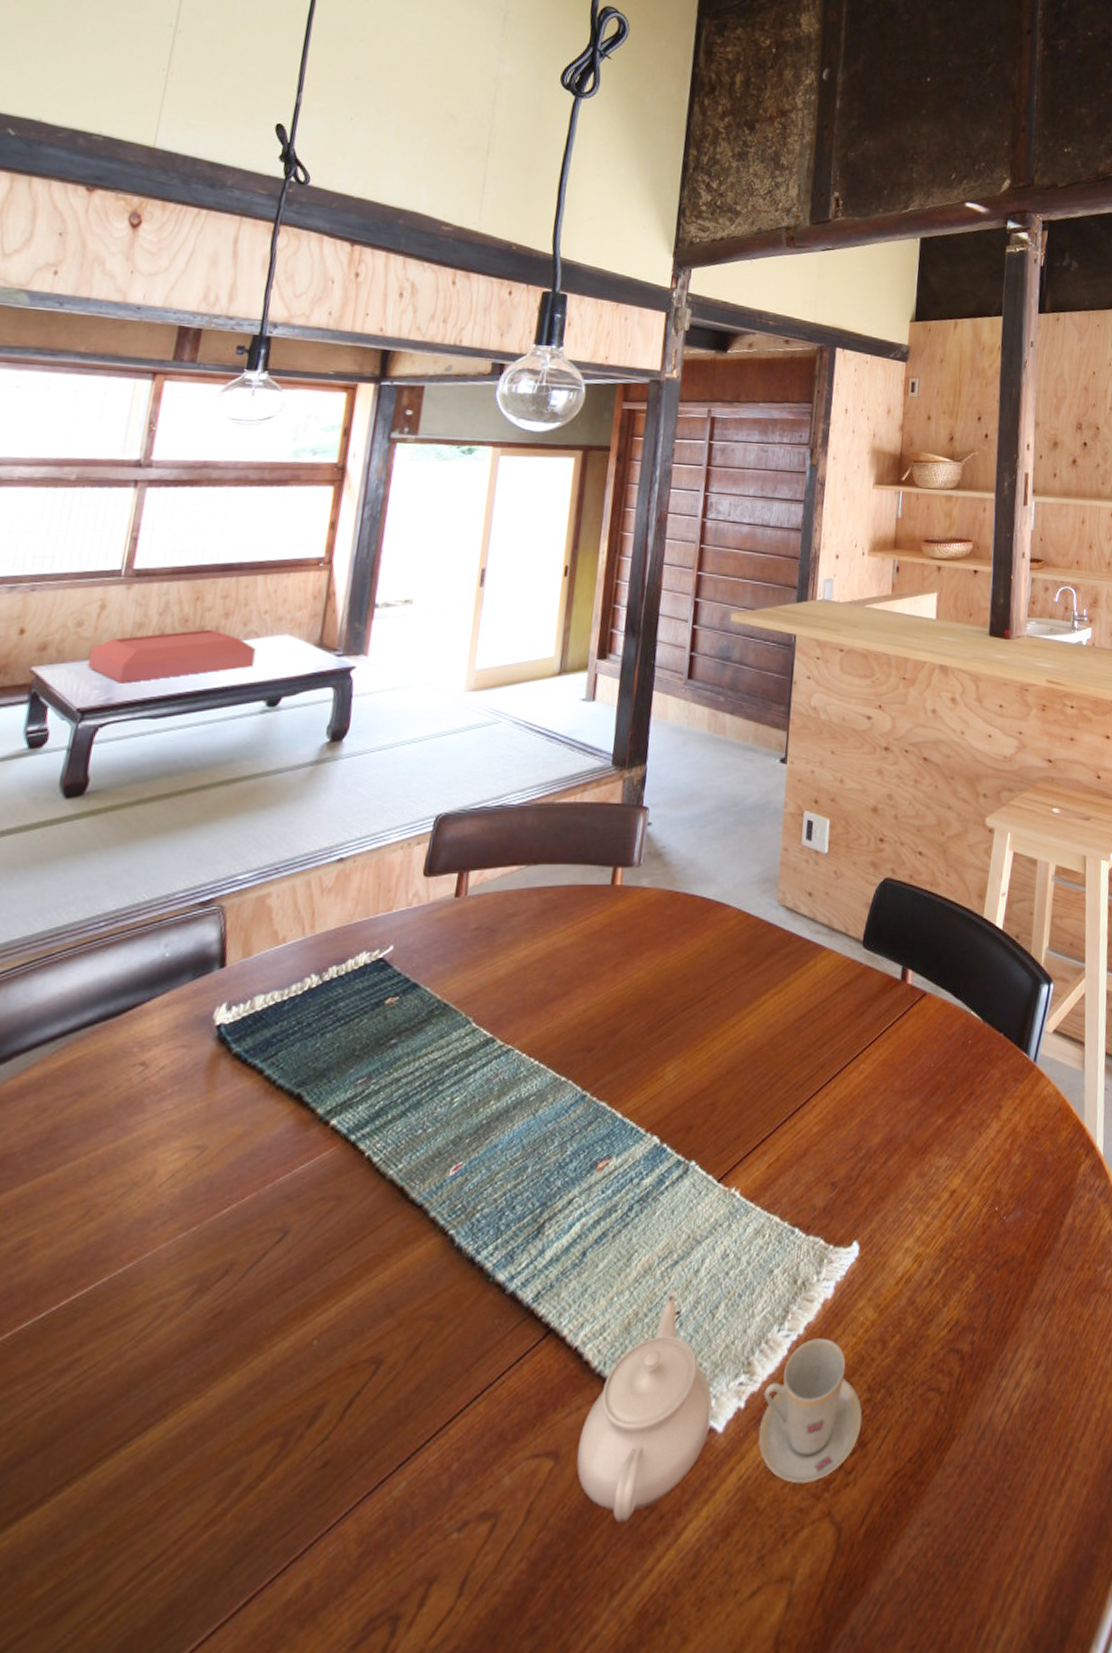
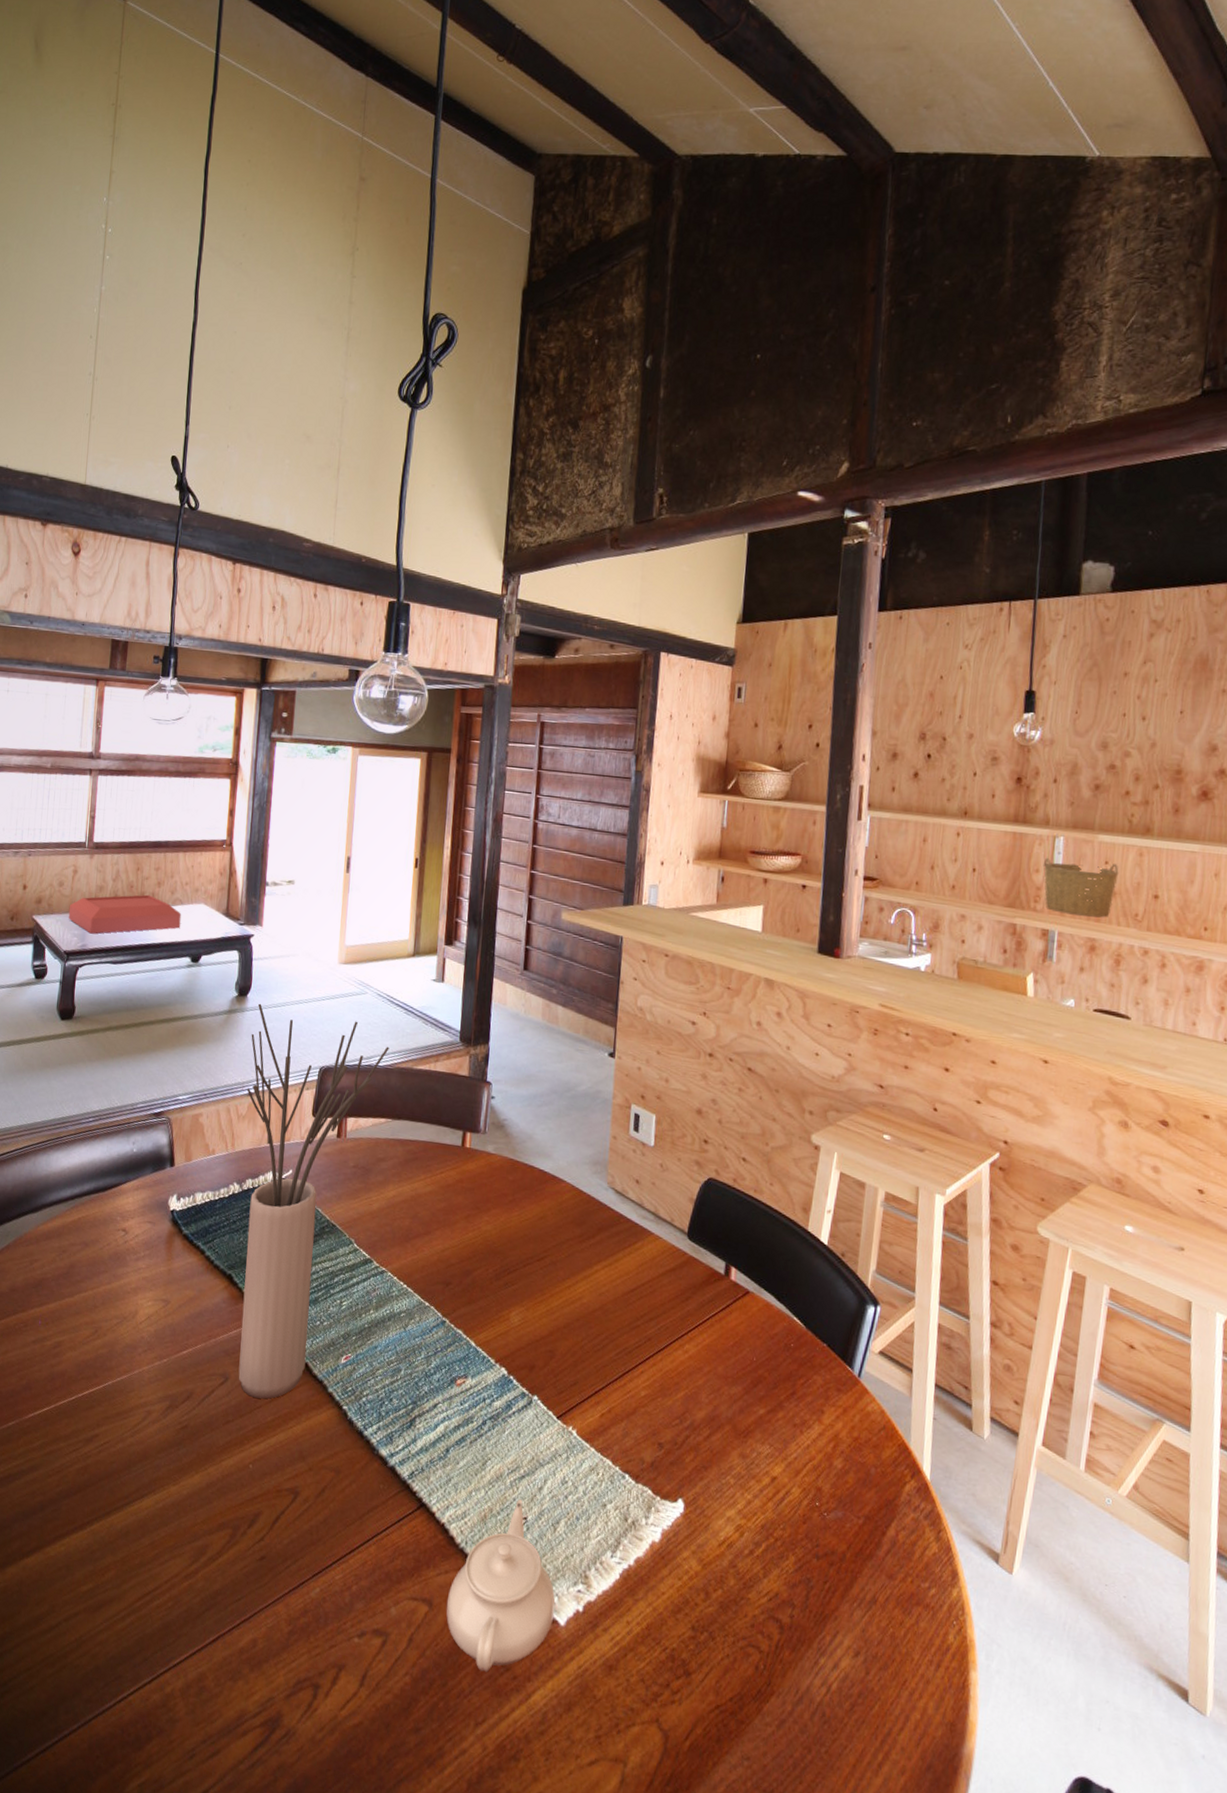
vase: none [303,748,526,1249] -> present [238,1003,389,1399]
teacup: present [758,1338,863,1484] -> none [594,1572,687,1691]

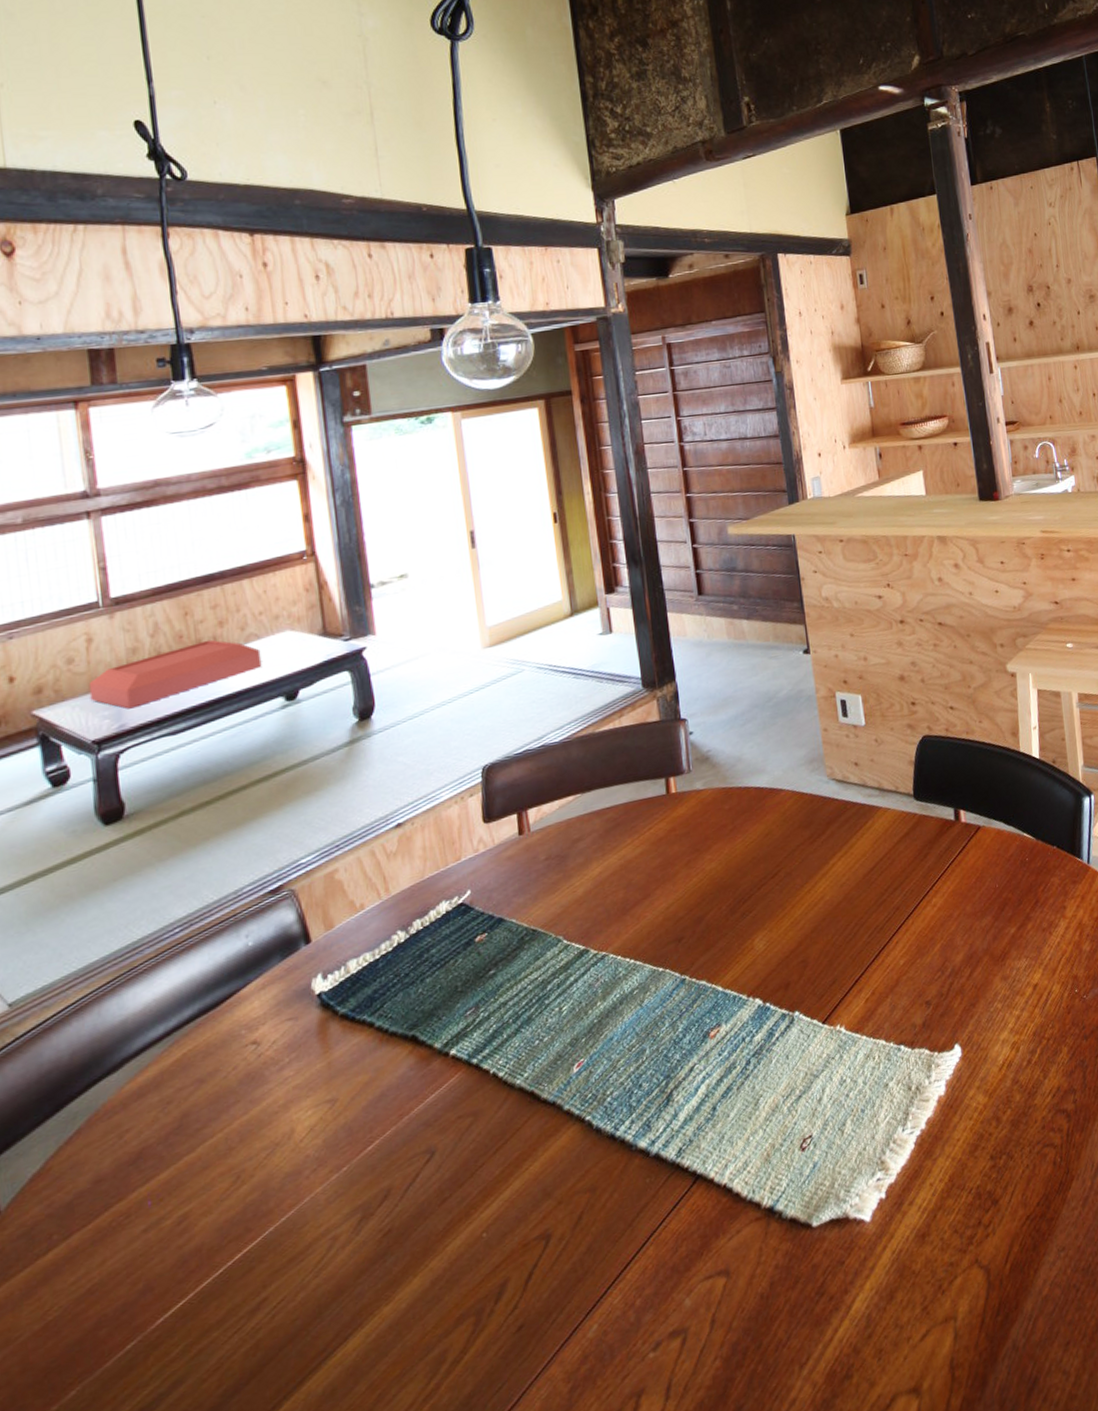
vase: present [238,1003,389,1399] -> none [386,703,563,1159]
teapot: present [446,1499,556,1672] -> none [744,1119,859,1312]

